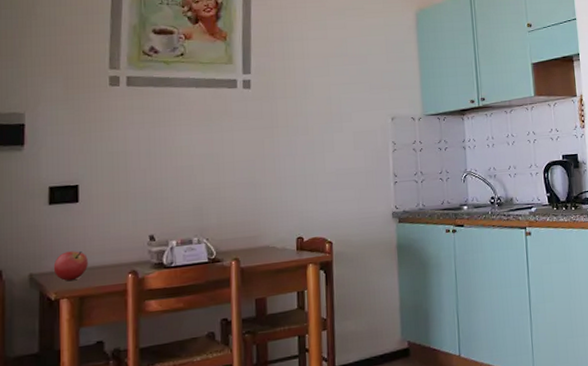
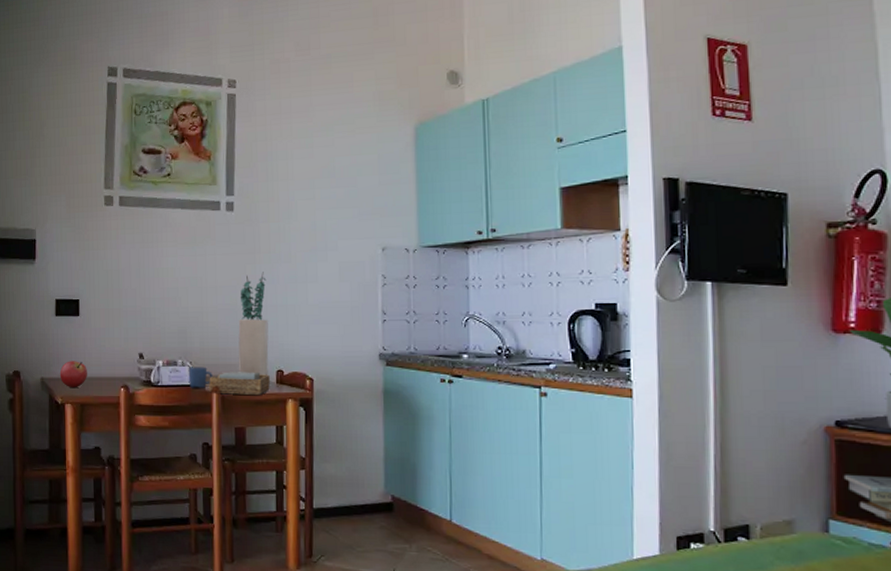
mug: none [206,242,231,266] -> present [189,367,213,389]
napkin holder: none [226,241,290,269] -> present [208,372,270,396]
vase: none [257,145,289,245] -> present [238,272,269,375]

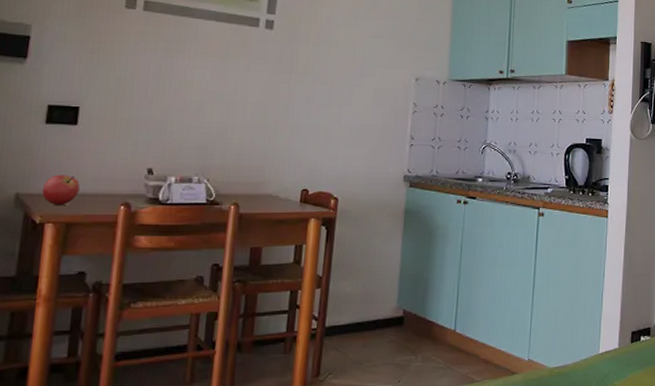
mug: present [189,367,213,389] -> none [204,184,232,208]
napkin holder: present [208,372,270,396] -> none [225,190,294,215]
vase: present [238,272,269,375] -> none [260,92,301,195]

